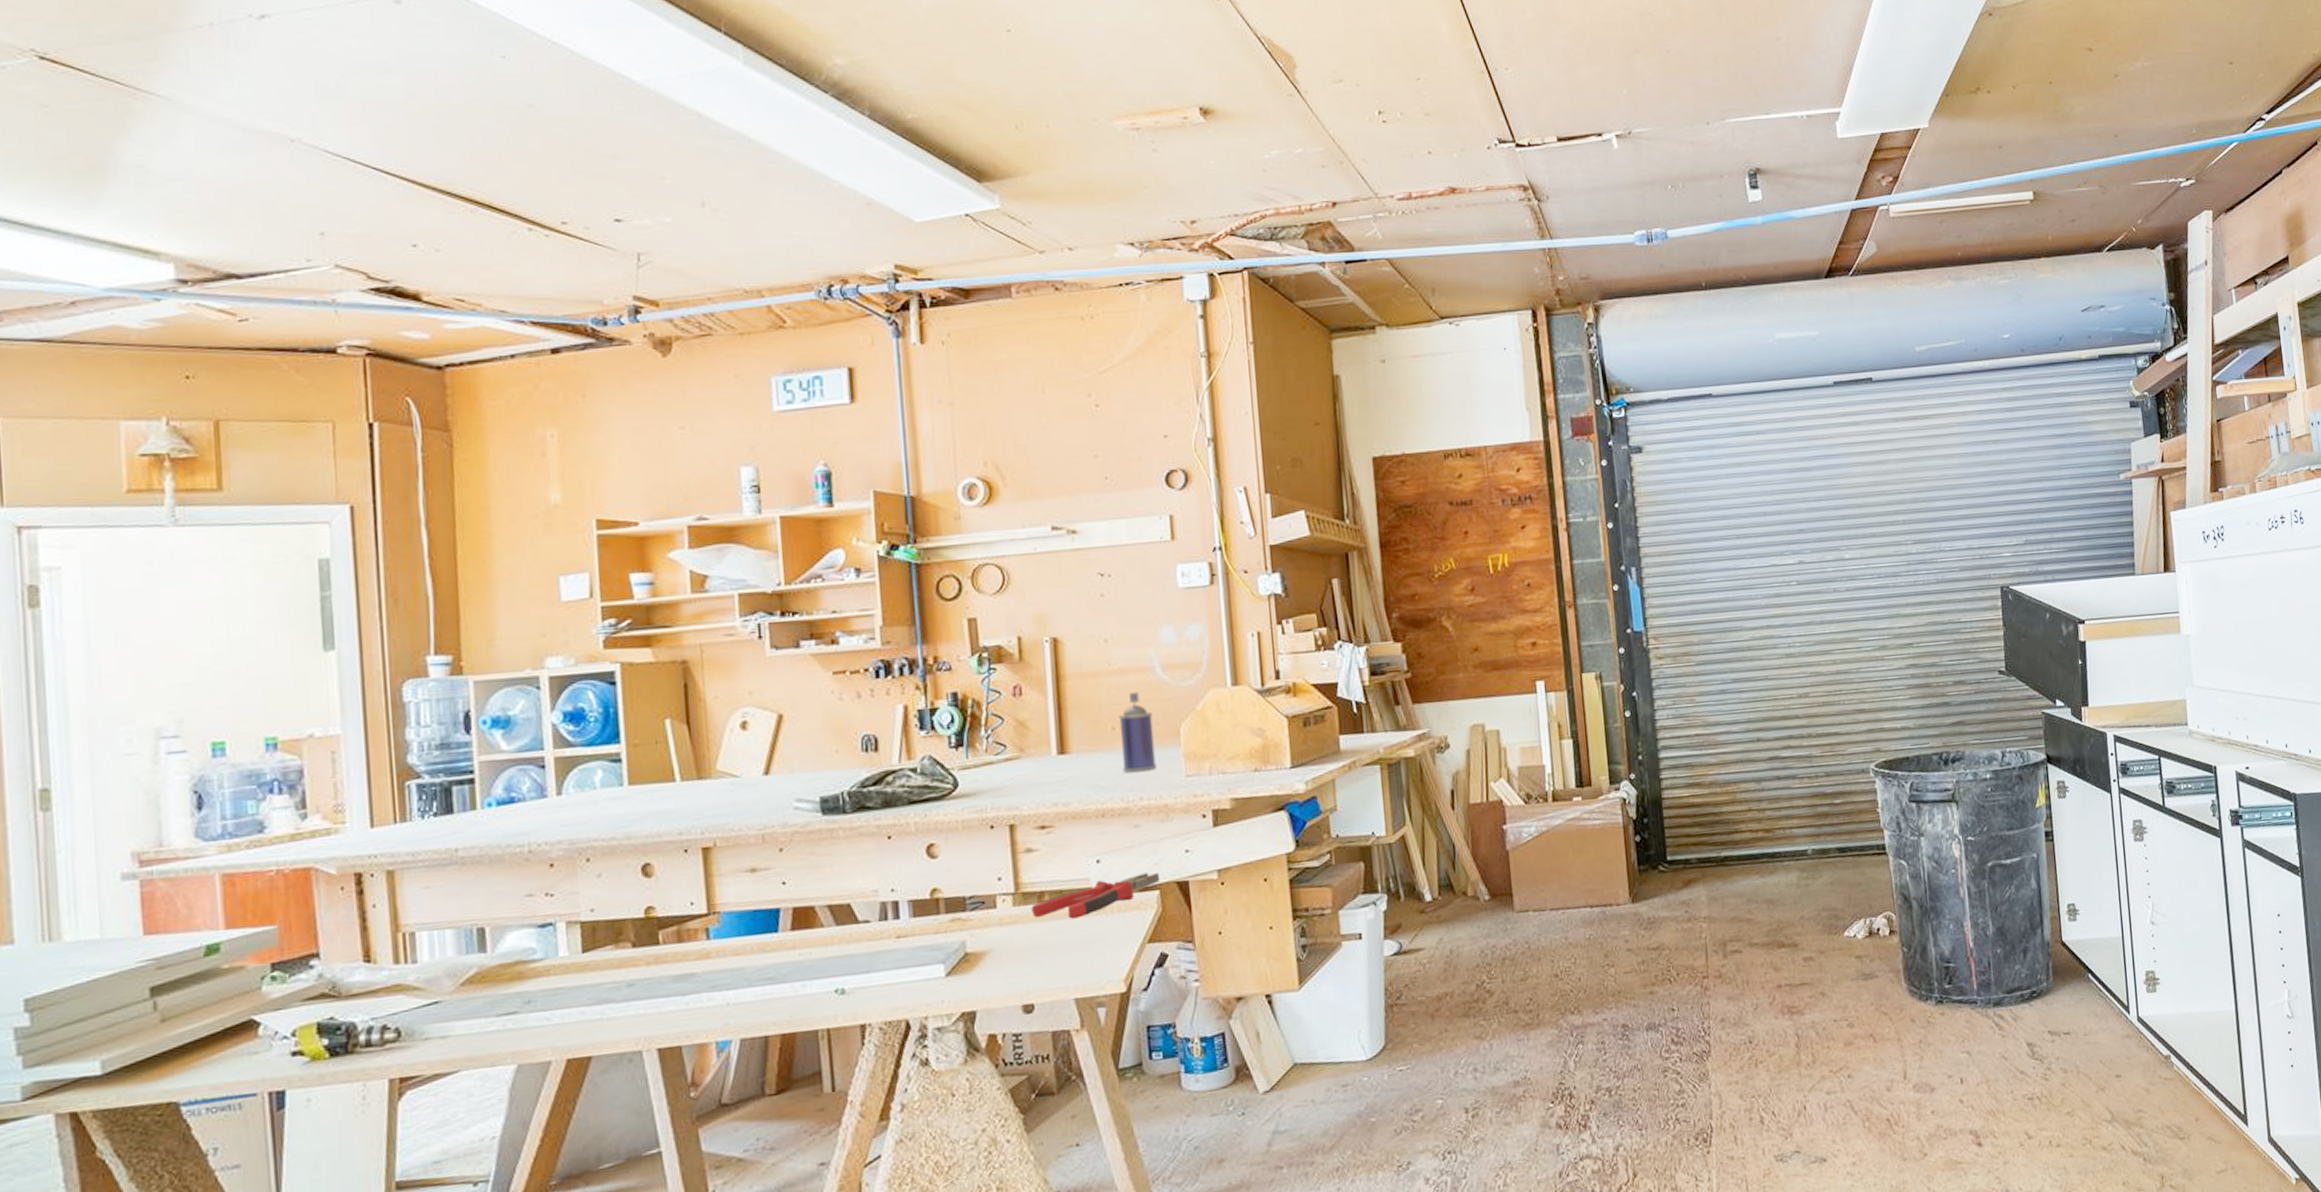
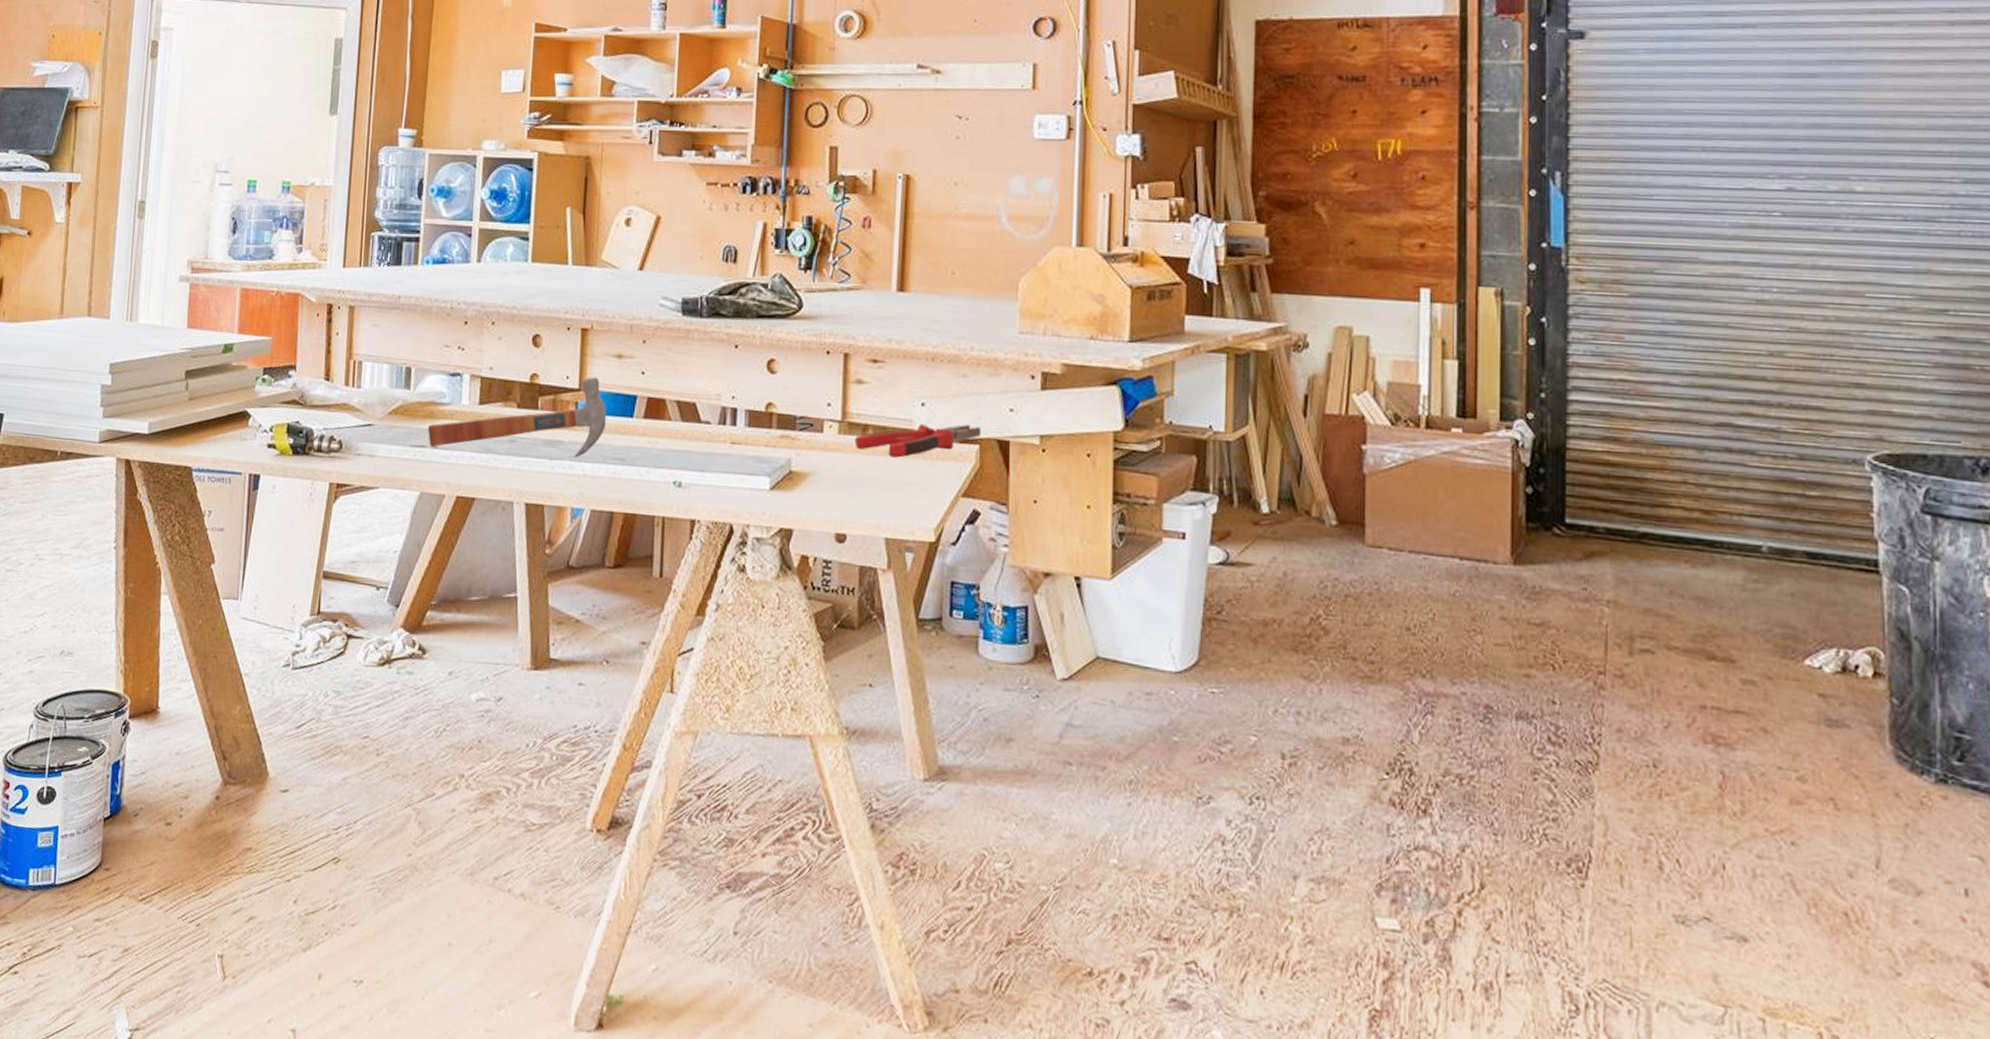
hammer: none [518,897,747,1012] -> present [428,377,607,458]
spray can: present [1118,691,1156,774] -> none [958,238,994,322]

